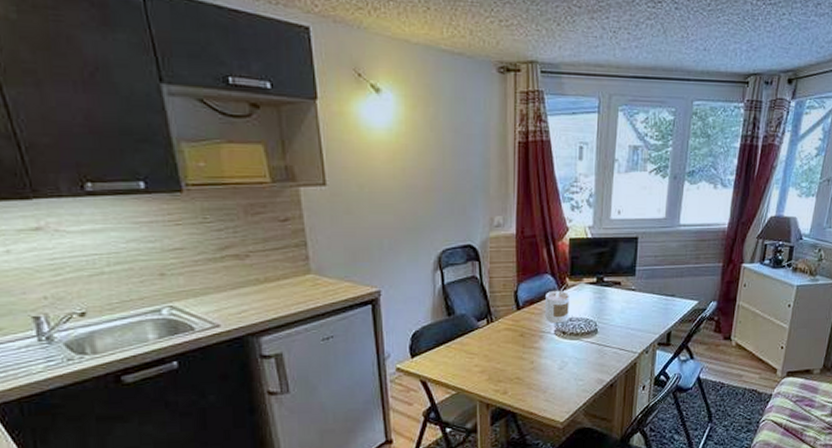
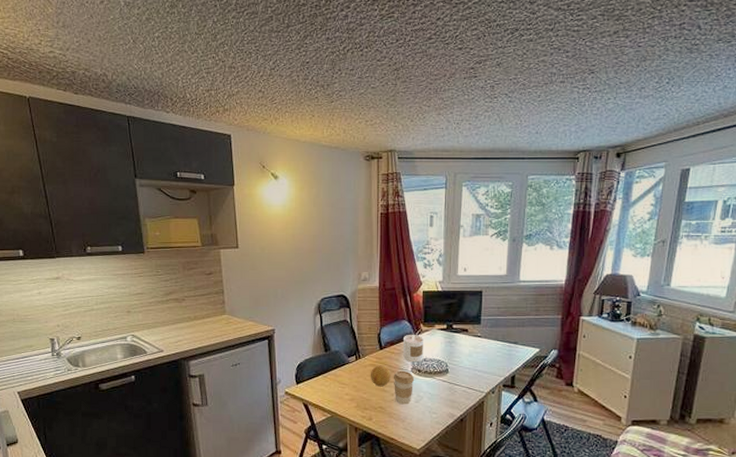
fruit: none [506,329,530,354] -> present [371,365,391,387]
coffee cup: none [532,333,558,373] -> present [393,370,415,405]

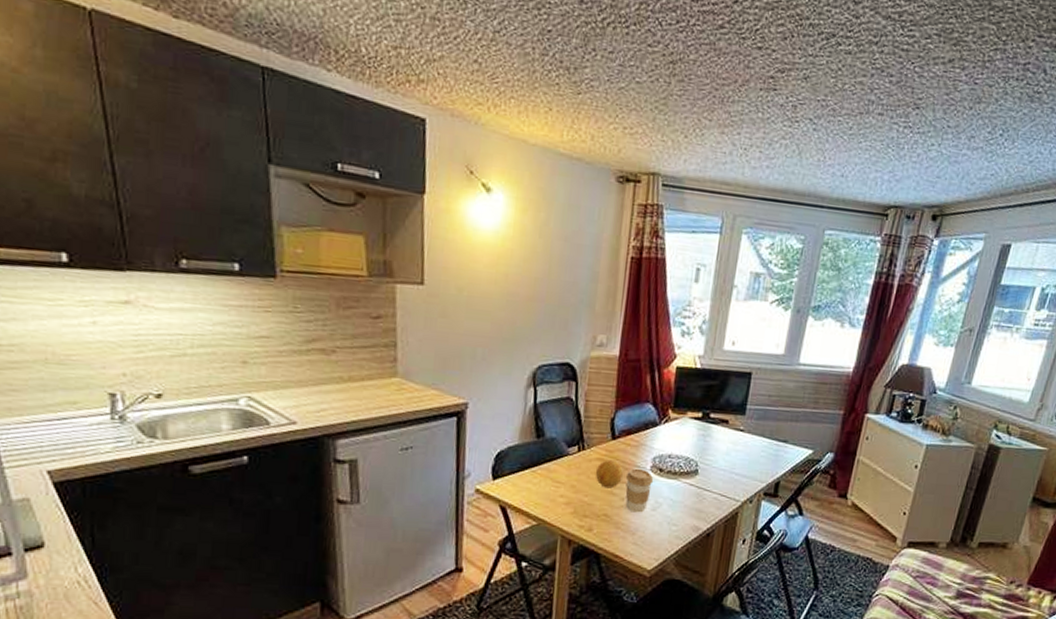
candle: present [403,334,423,363] -> none [642,421,671,459]

